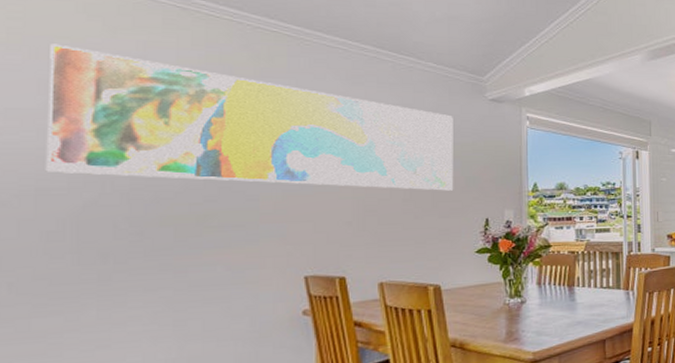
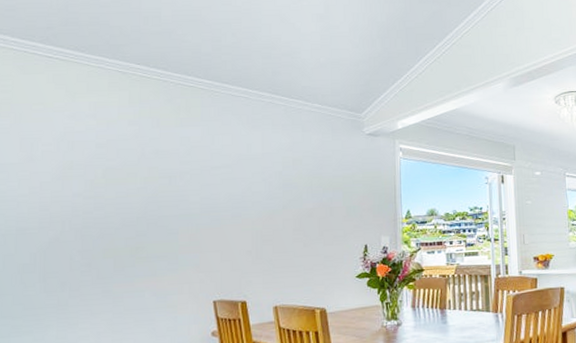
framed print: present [45,43,454,191] -> none [23,109,337,220]

